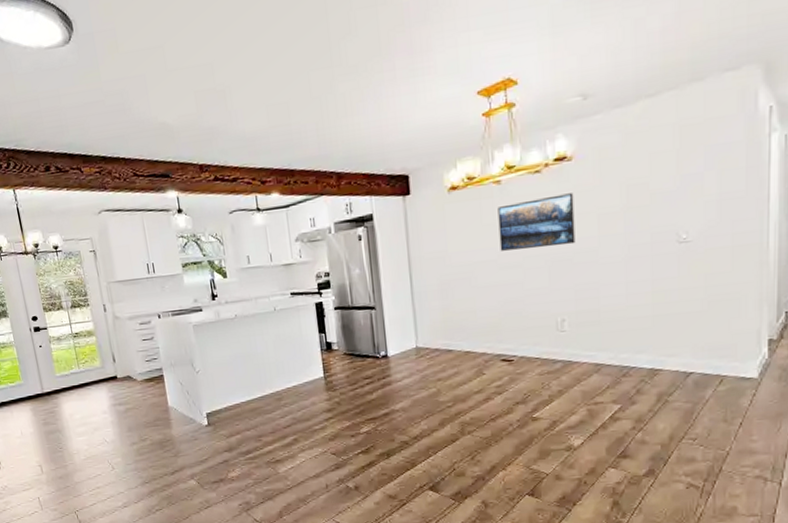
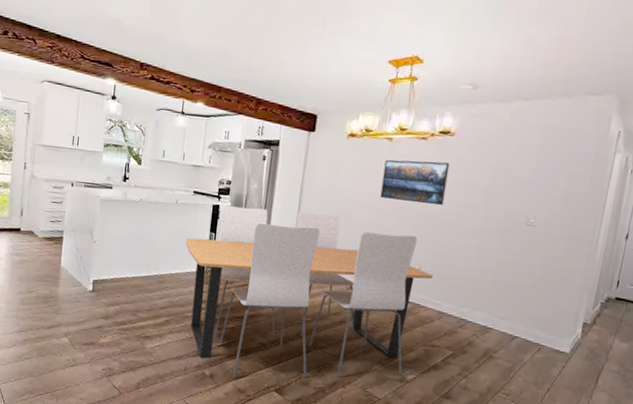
dining table: none [294,283,581,486] -> present [185,205,433,380]

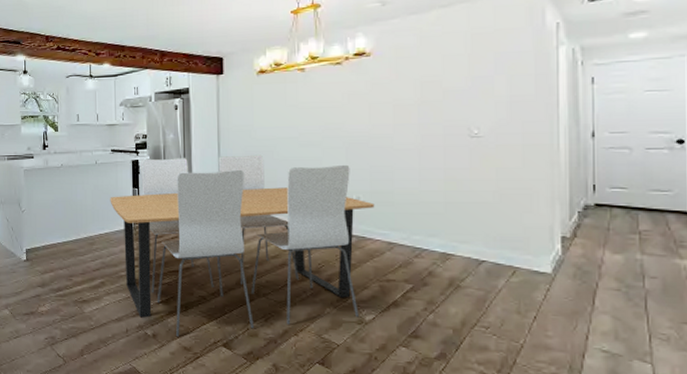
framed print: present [380,160,450,206] -> none [301,84,372,131]

